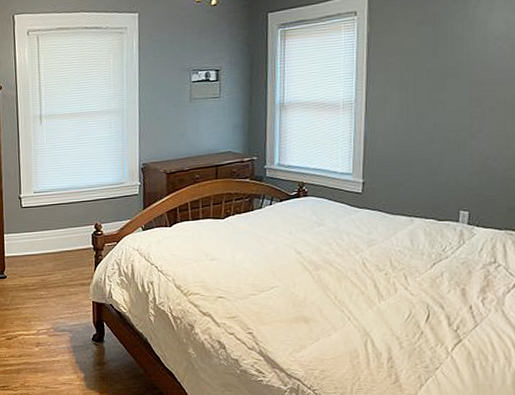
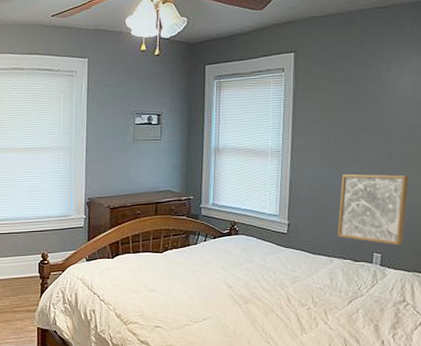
wall art: none [418,123,500,202] -> present [337,174,409,246]

